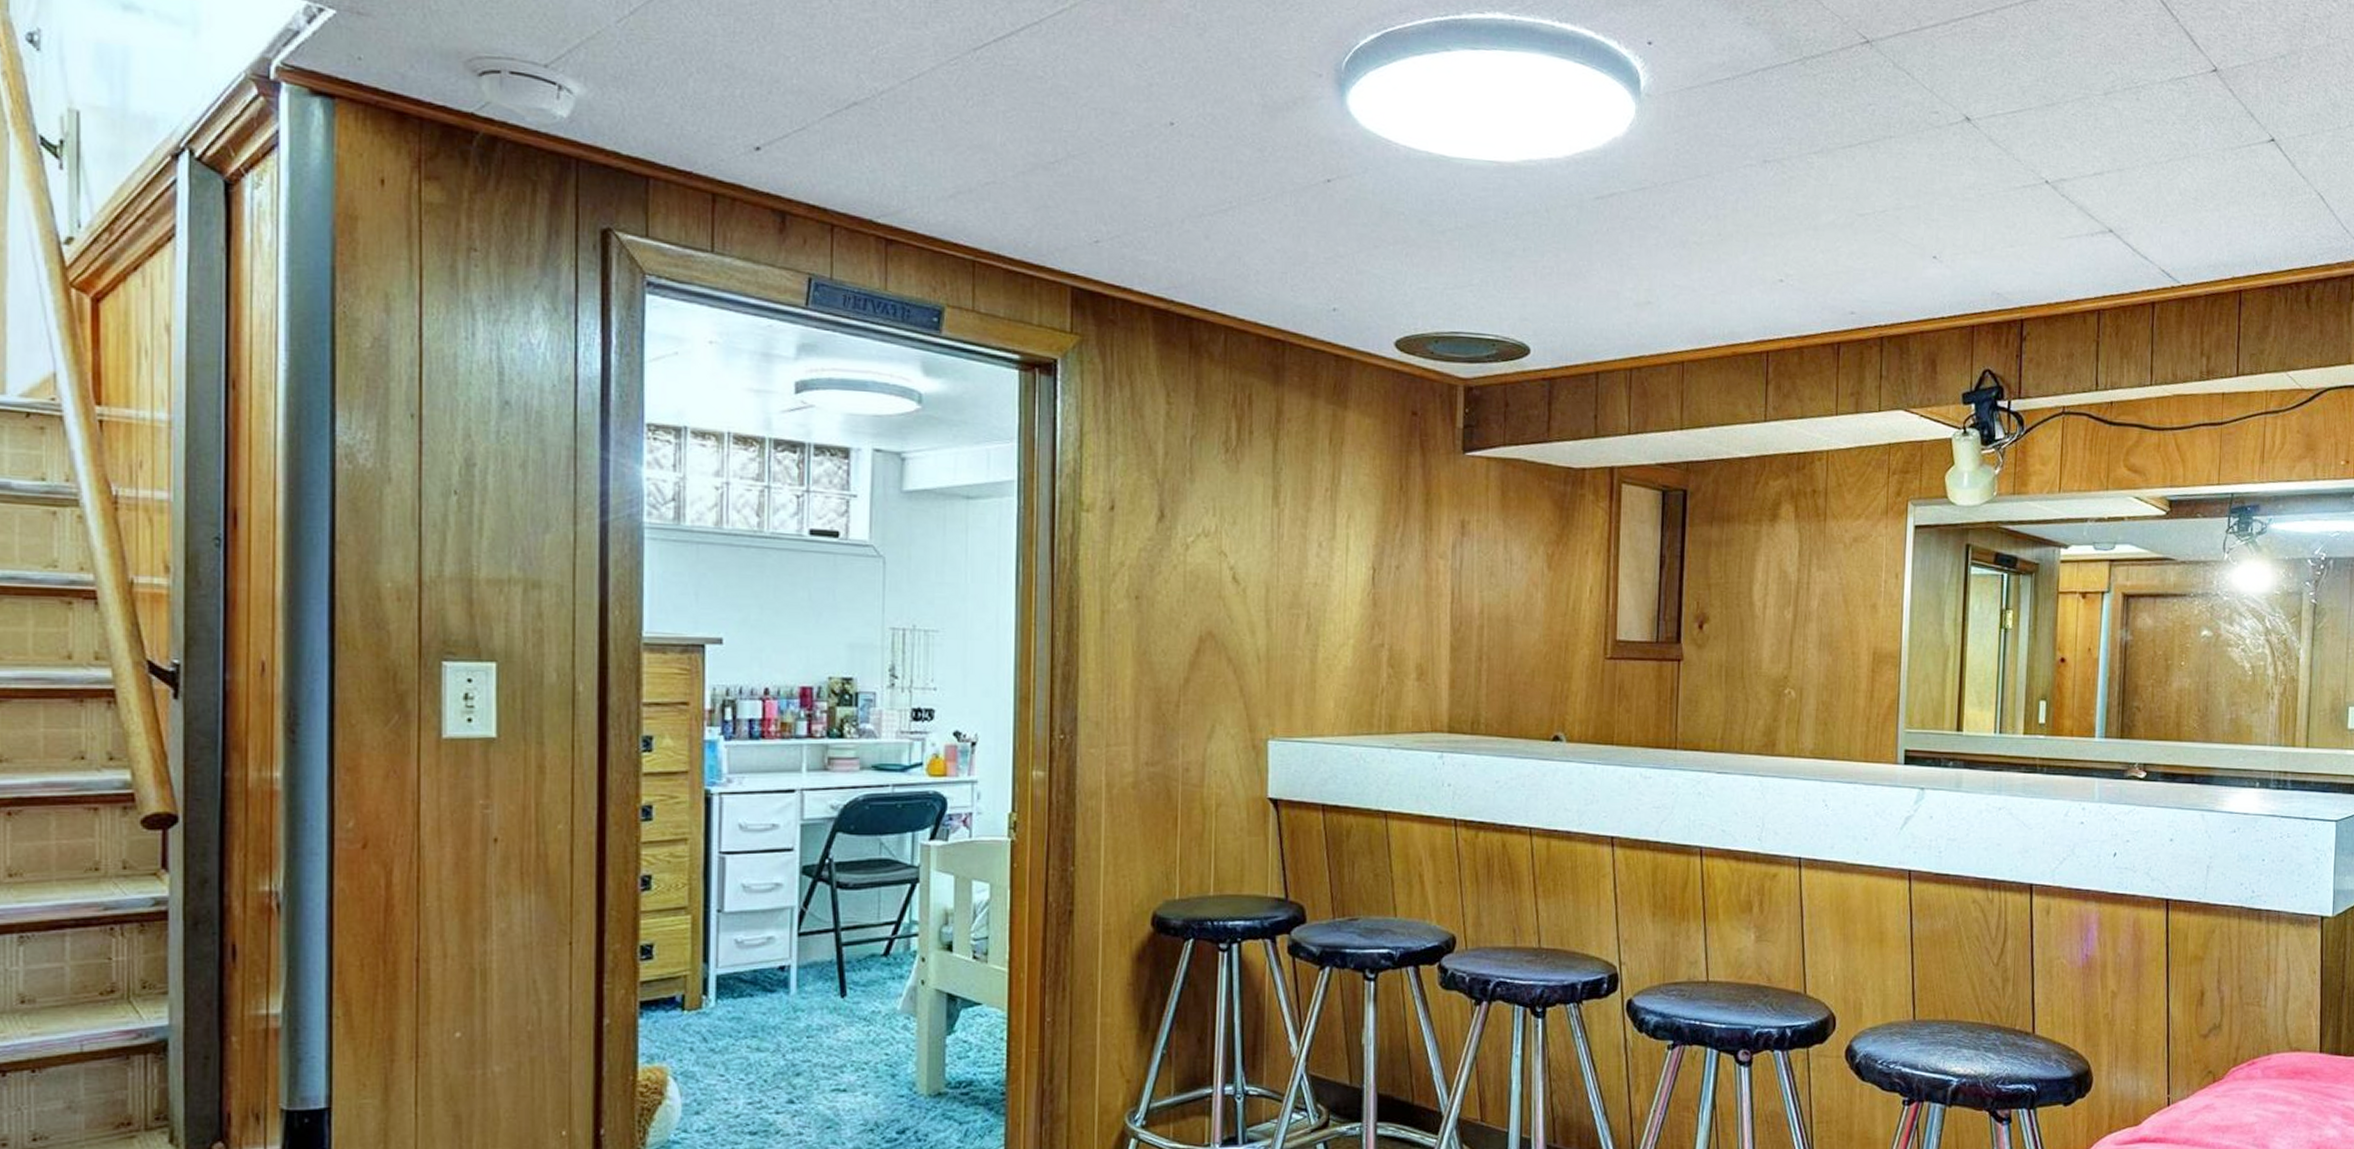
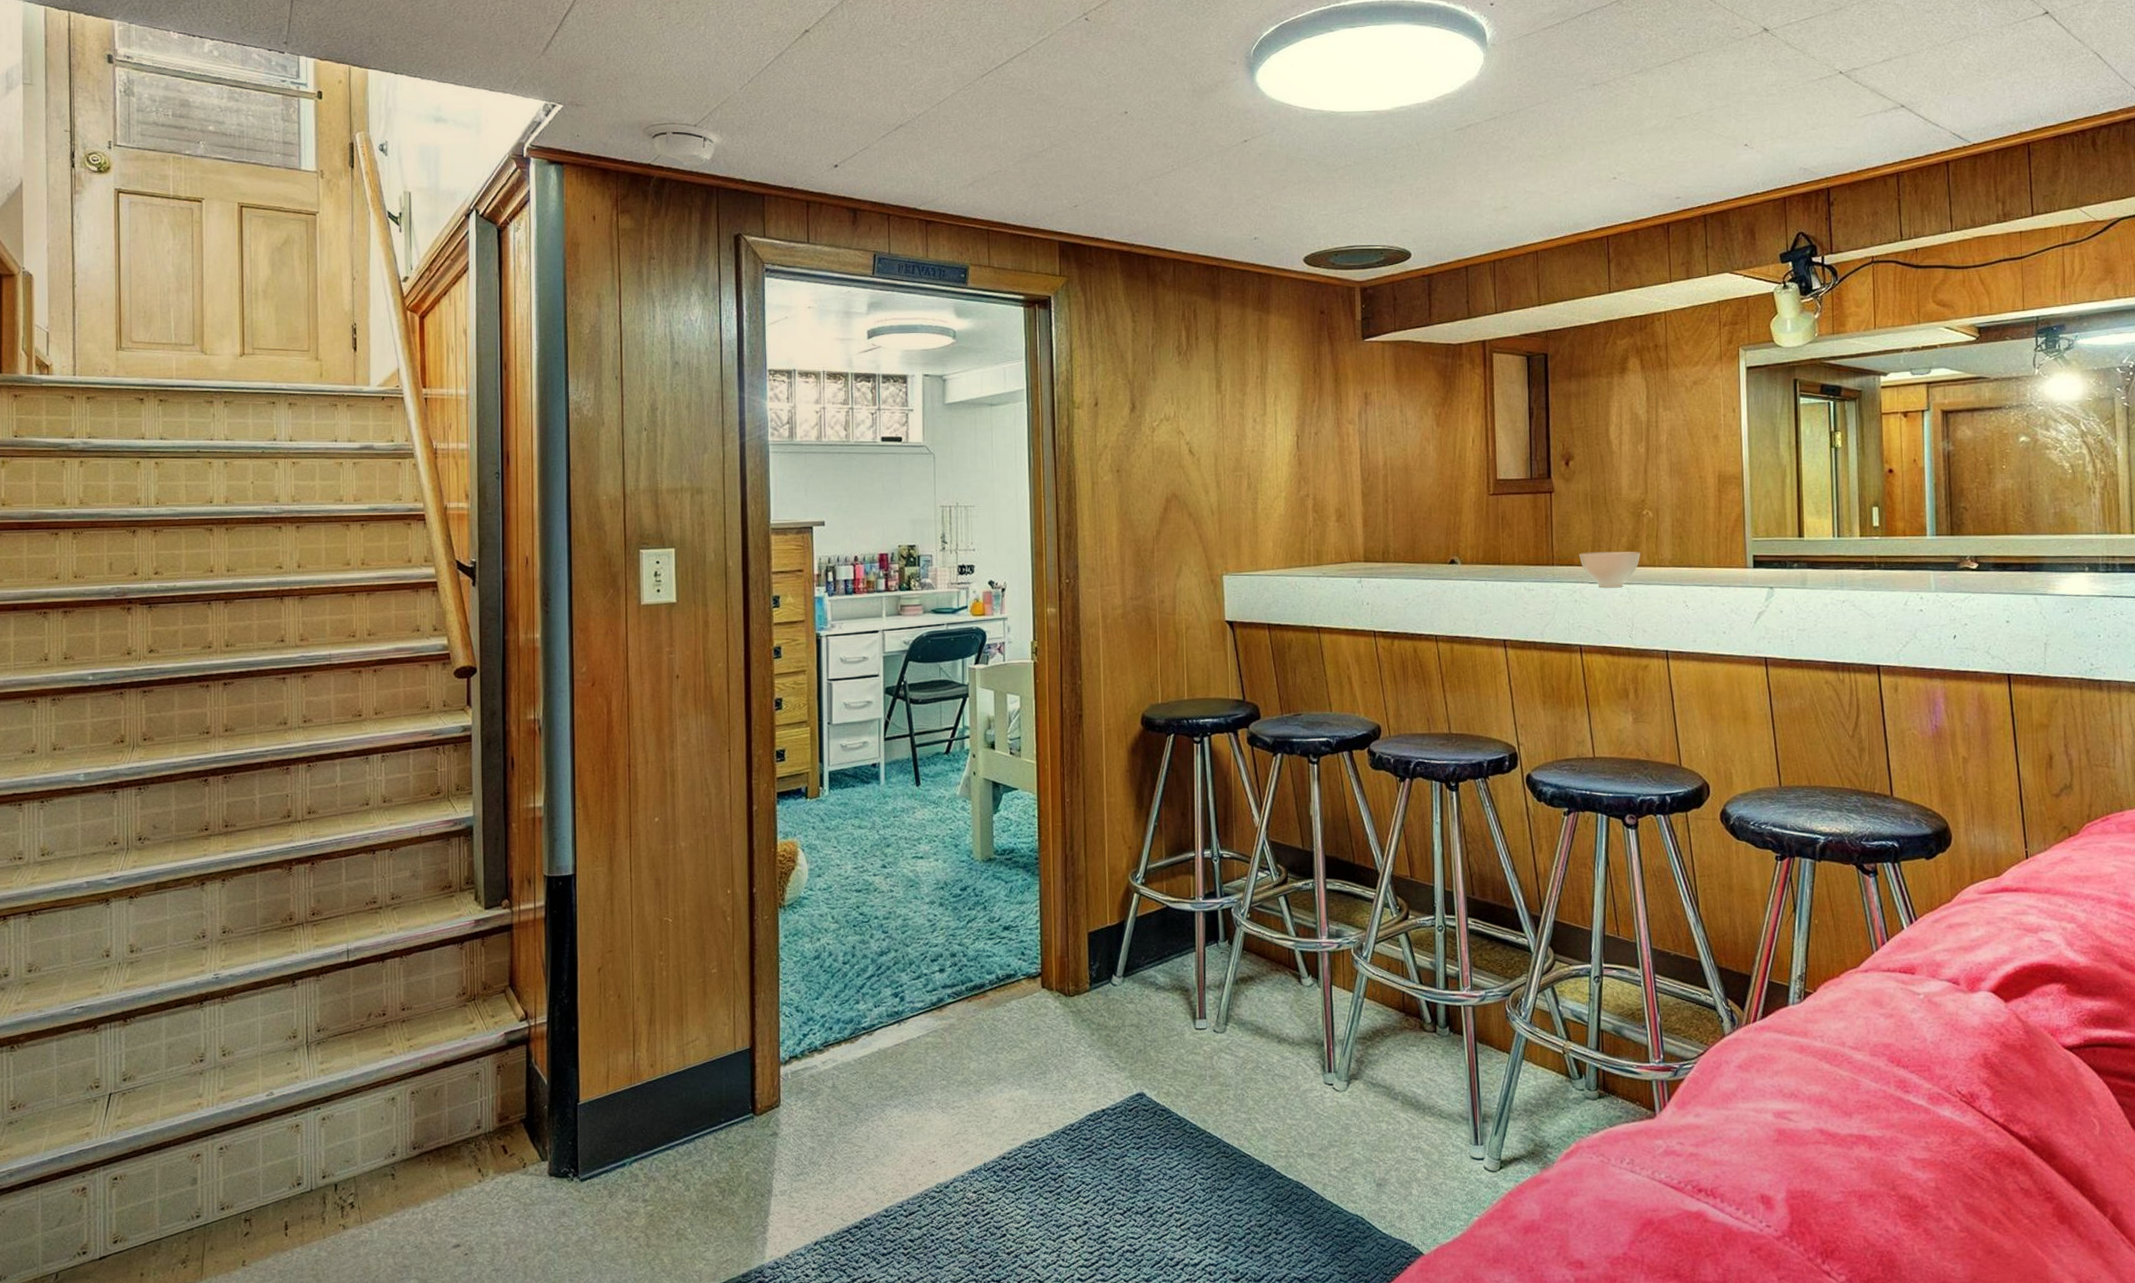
bowl: none [1706,735,1779,780] -> present [1578,551,1641,588]

